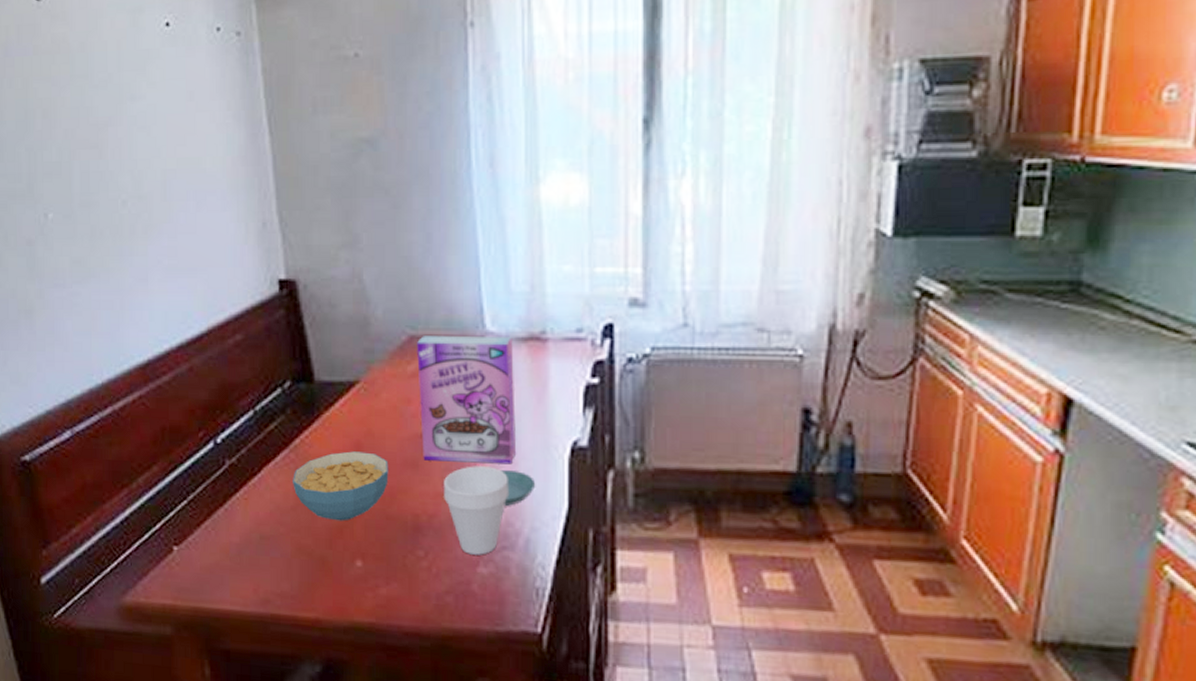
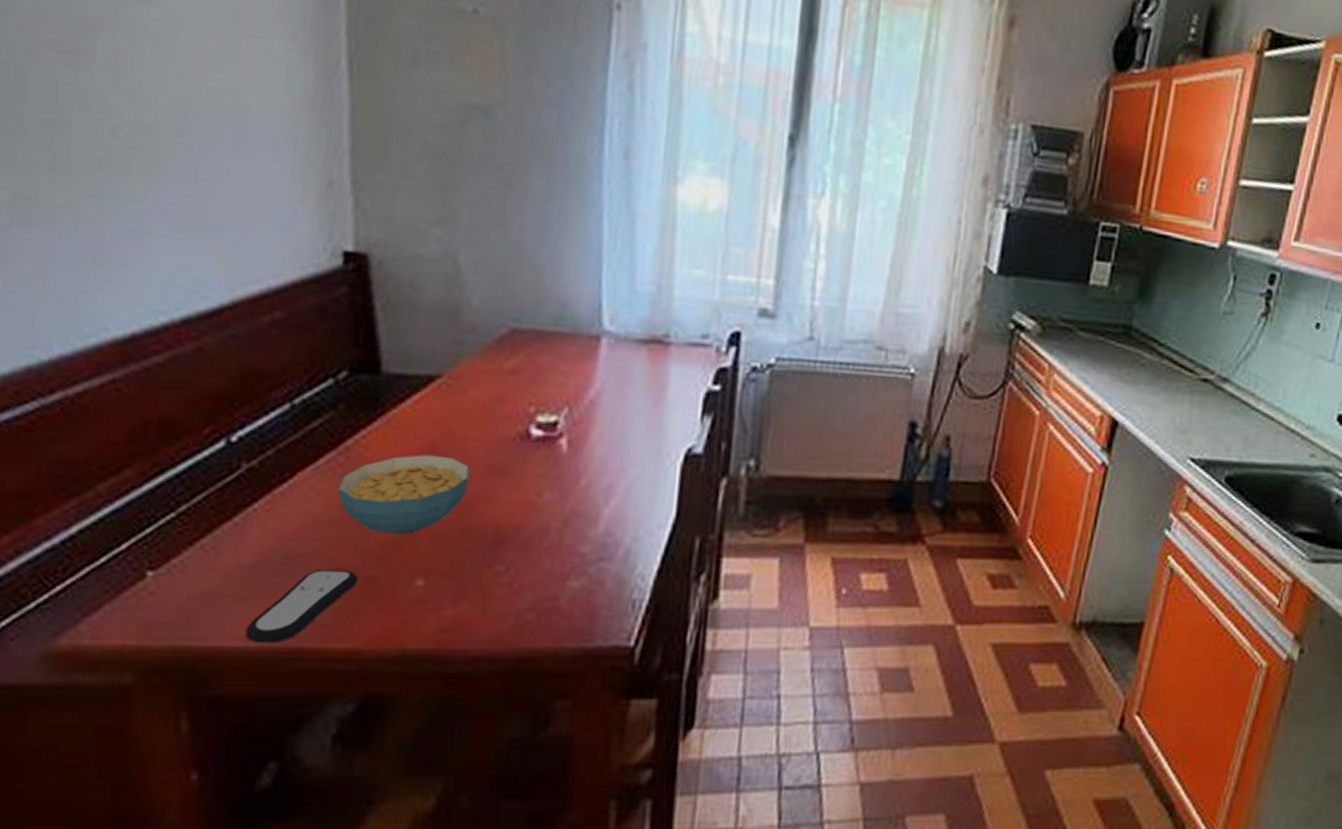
remote control: none [240,548,314,610] -> present [245,568,359,643]
cereal box: present [417,336,517,465] -> none [514,330,632,471]
cup: present [443,466,510,555] -> none [535,472,613,568]
saucer: present [500,470,536,507] -> none [604,477,643,516]

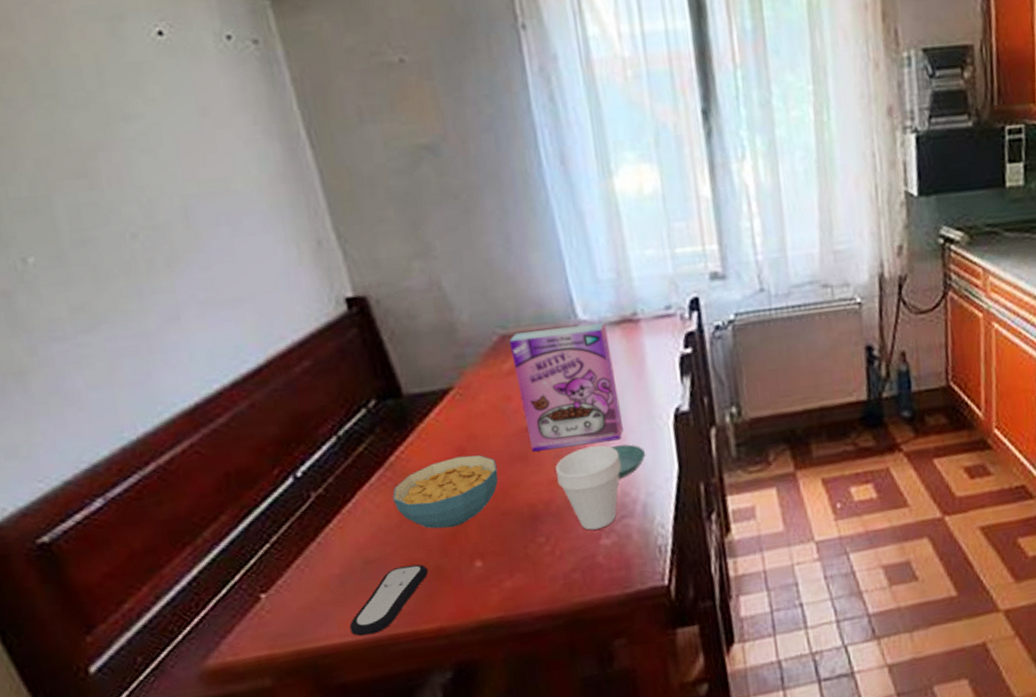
cereal box: none [514,330,632,471] -> present [510,323,624,452]
cup: none [535,472,613,568] -> present [555,445,622,530]
saucer: none [604,477,643,516] -> present [609,444,646,480]

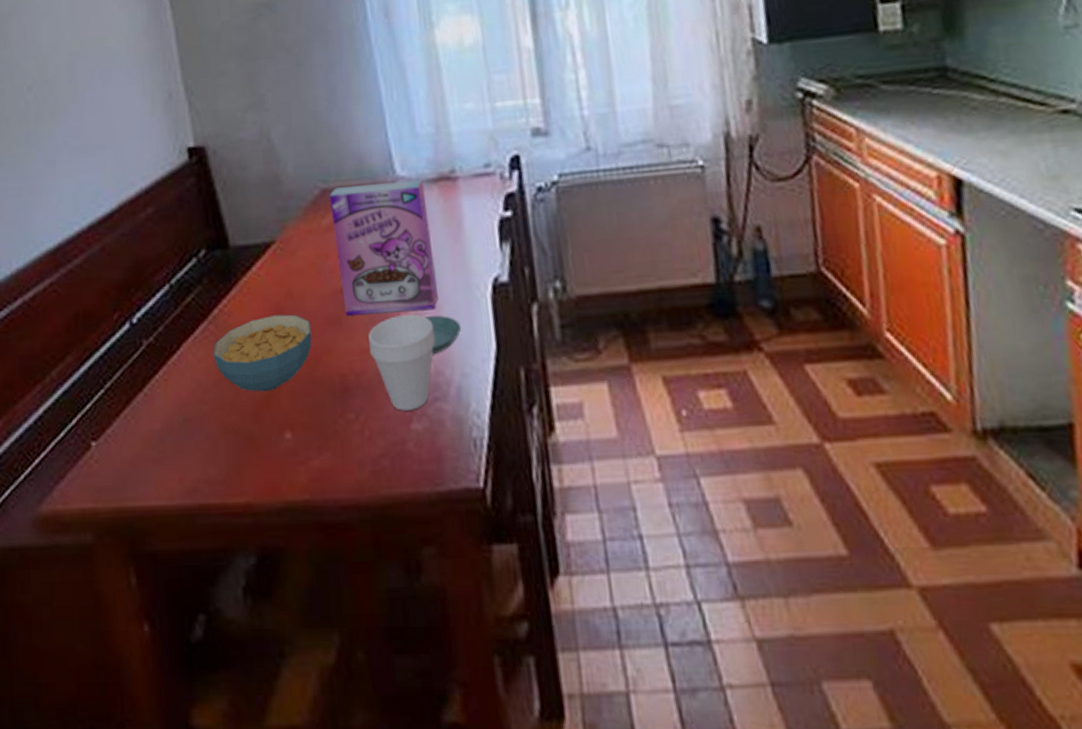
remote control: present [349,564,429,637] -> none [164,428,241,501]

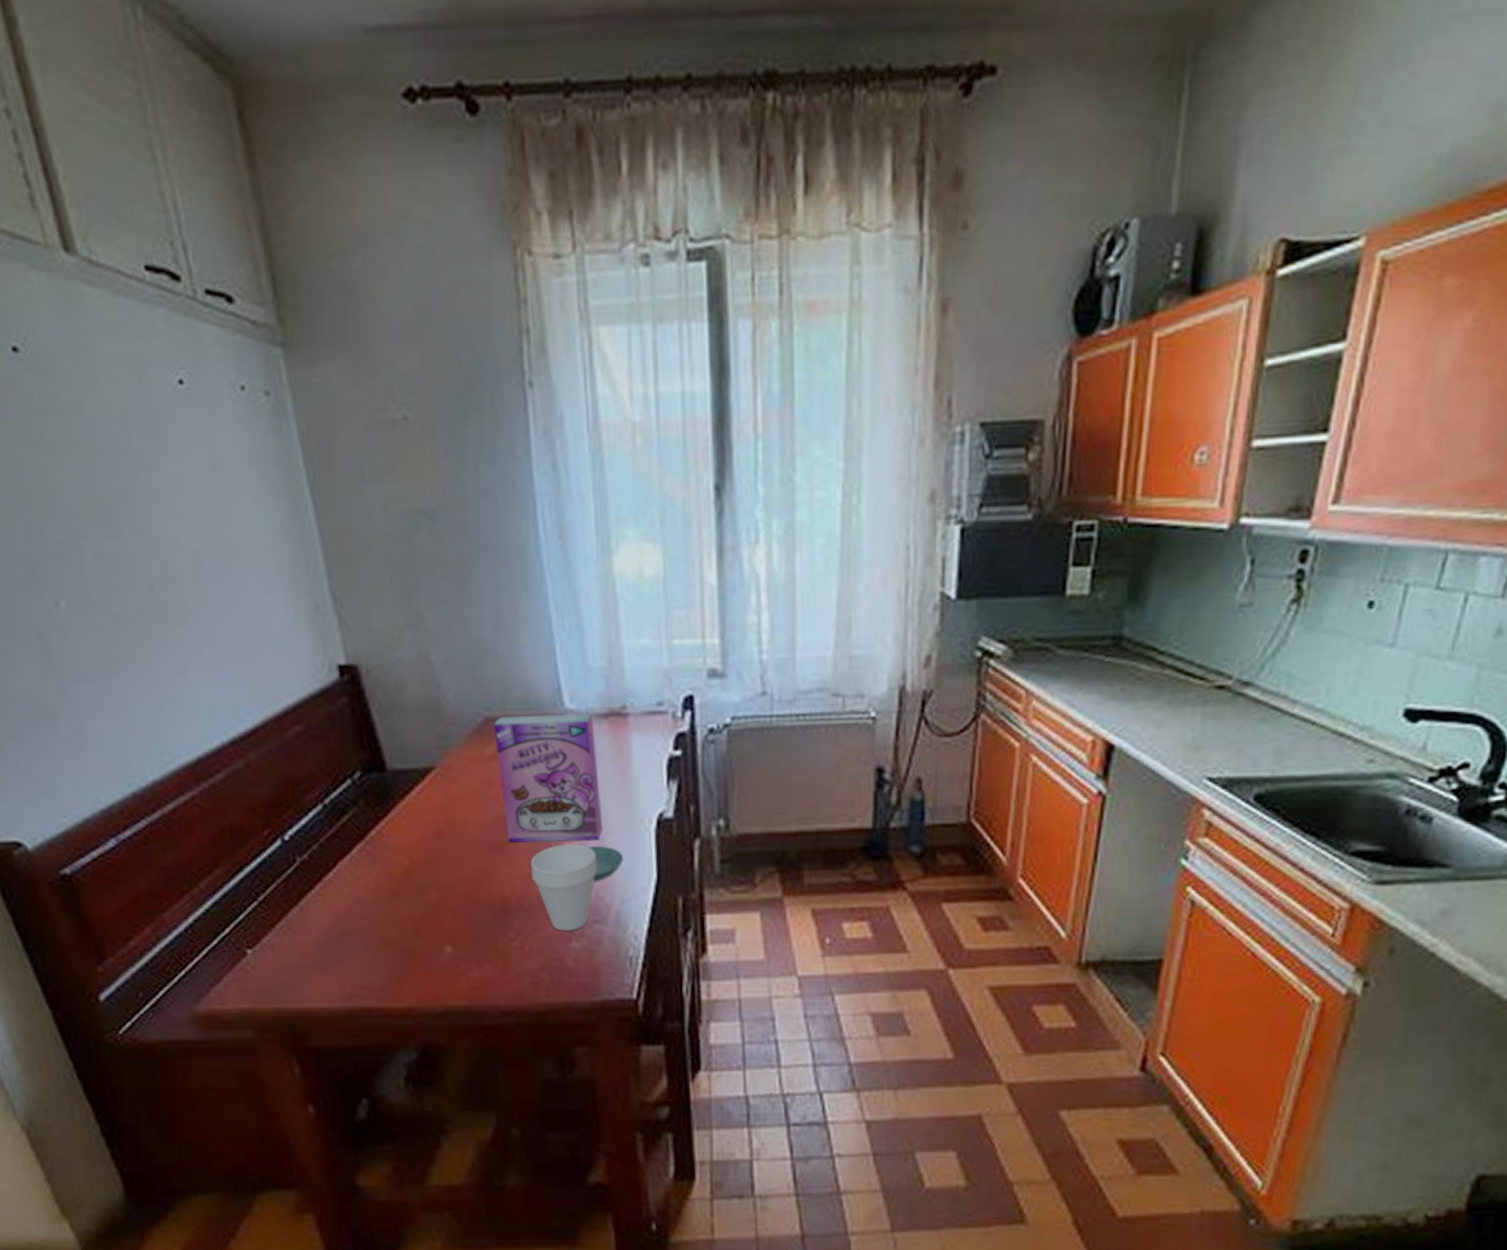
cereal bowl: present [213,314,312,392] -> none [371,838,474,910]

